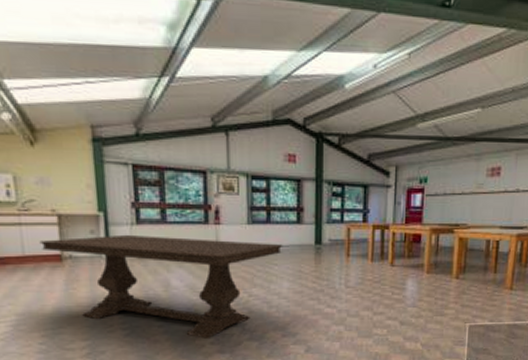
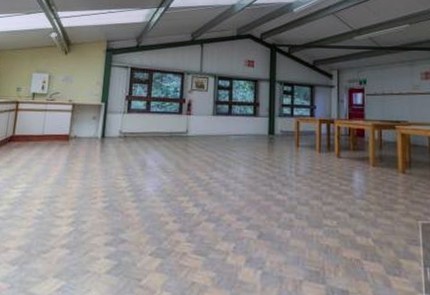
dining table: present [39,234,283,339] -> none [56,120,241,217]

